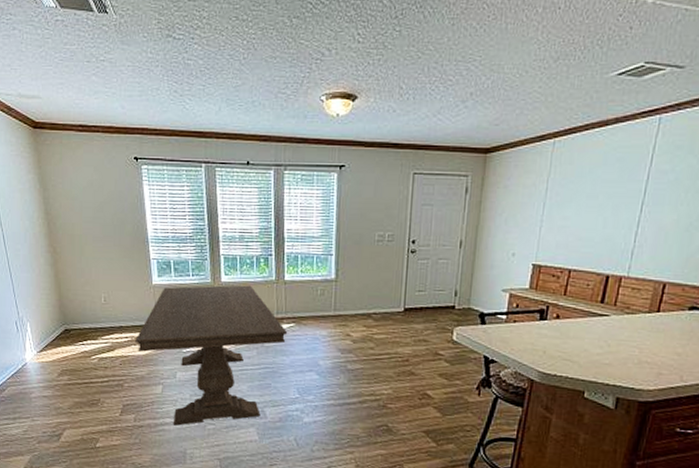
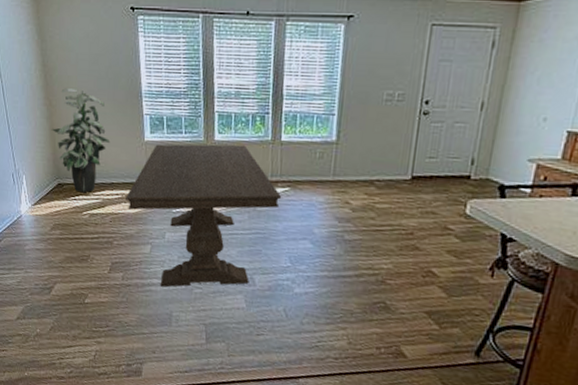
indoor plant: none [56,235,118,337] -> present [51,88,110,192]

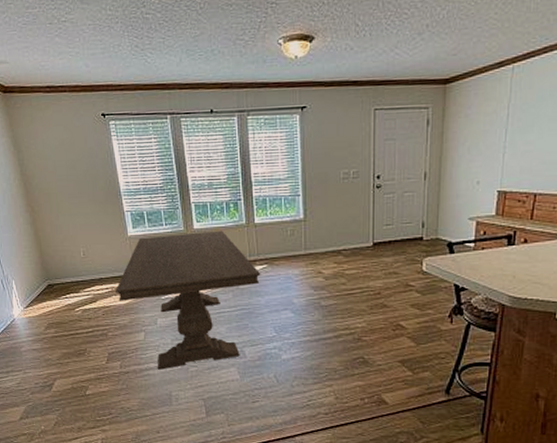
indoor plant: present [51,88,110,192] -> none [36,194,95,290]

